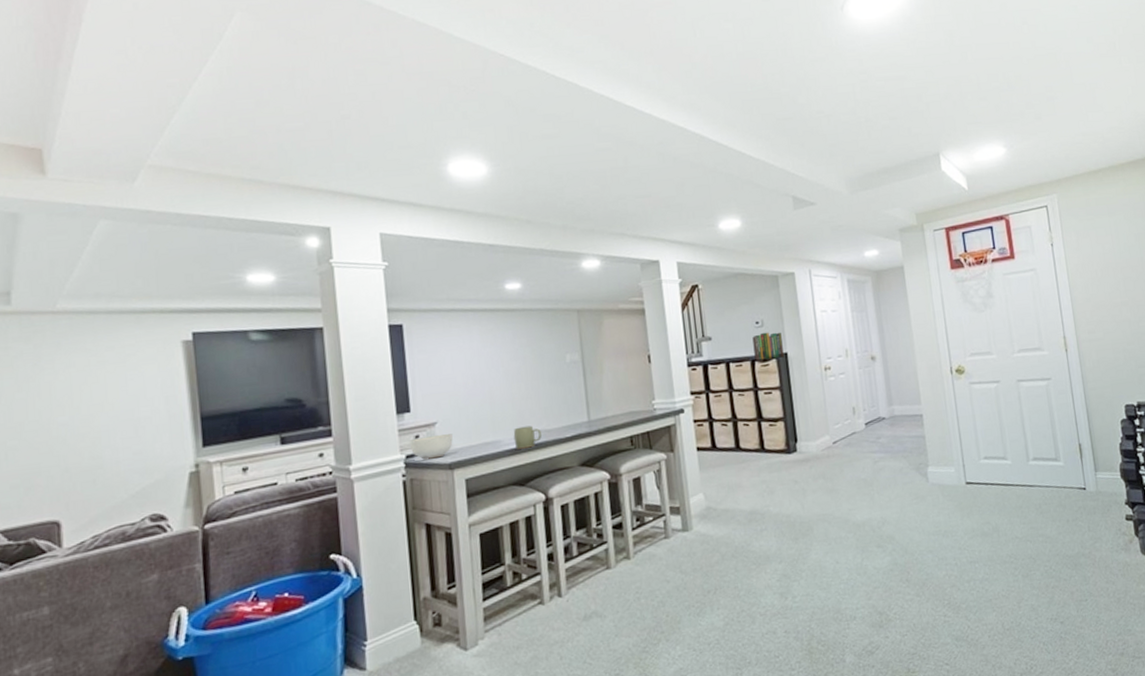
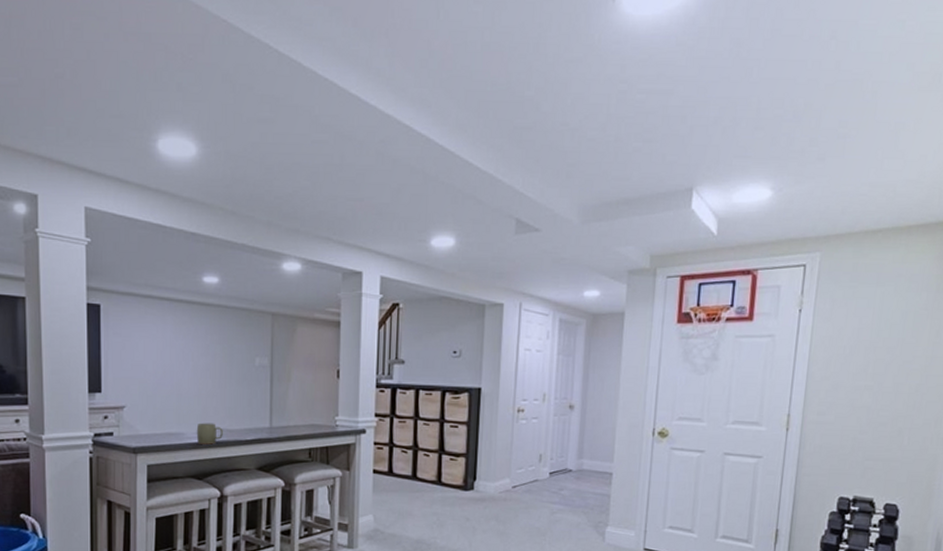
bowl: present [409,434,453,460] -> none [98,418,139,441]
books: present [752,332,784,361] -> none [446,363,478,392]

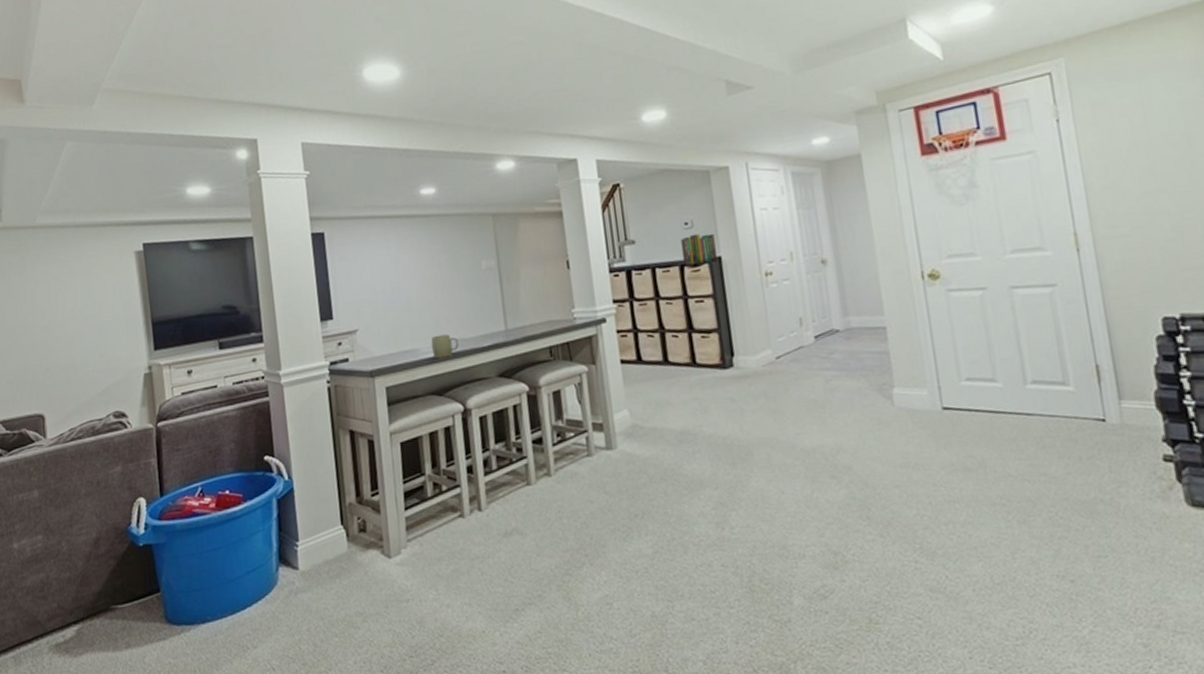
books: none [446,363,478,392] -> present [681,233,718,266]

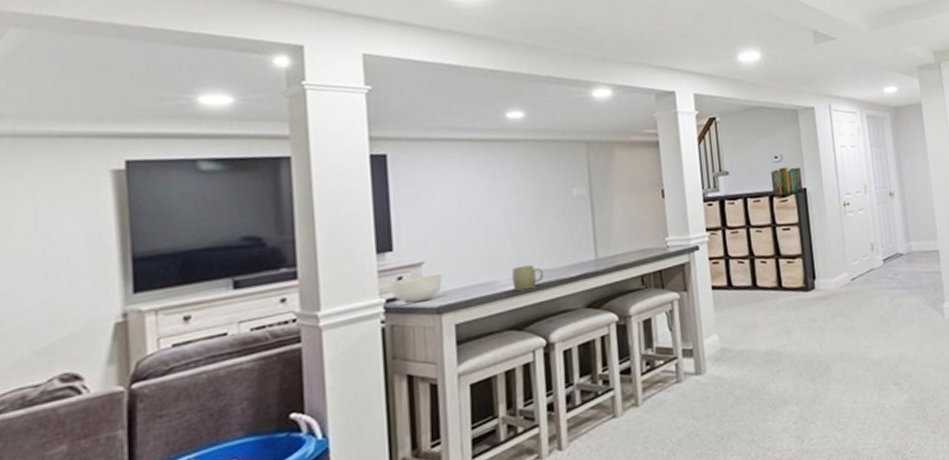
bowl: none [332,341,374,367] -> present [390,275,442,304]

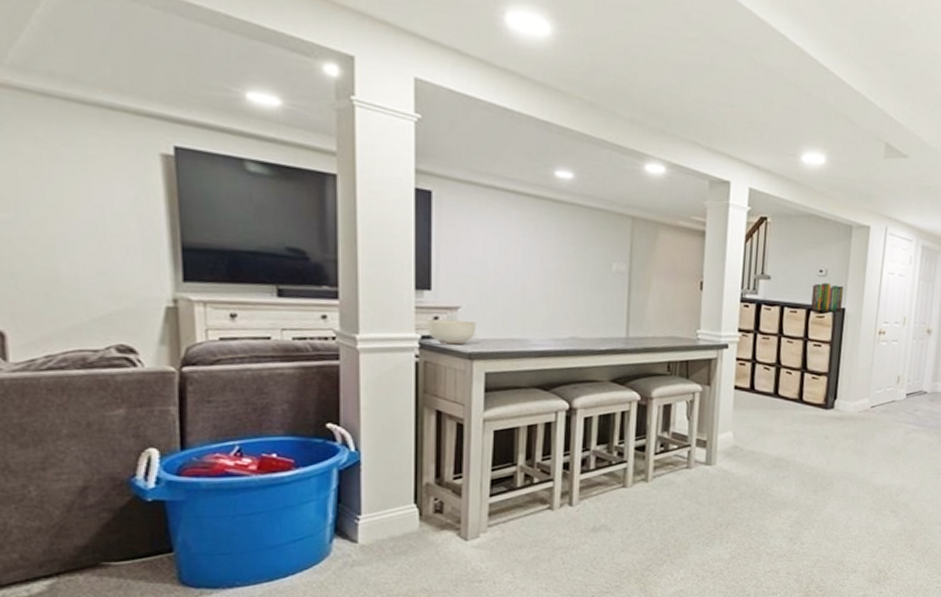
mug: present [511,265,543,291] -> none [543,329,574,353]

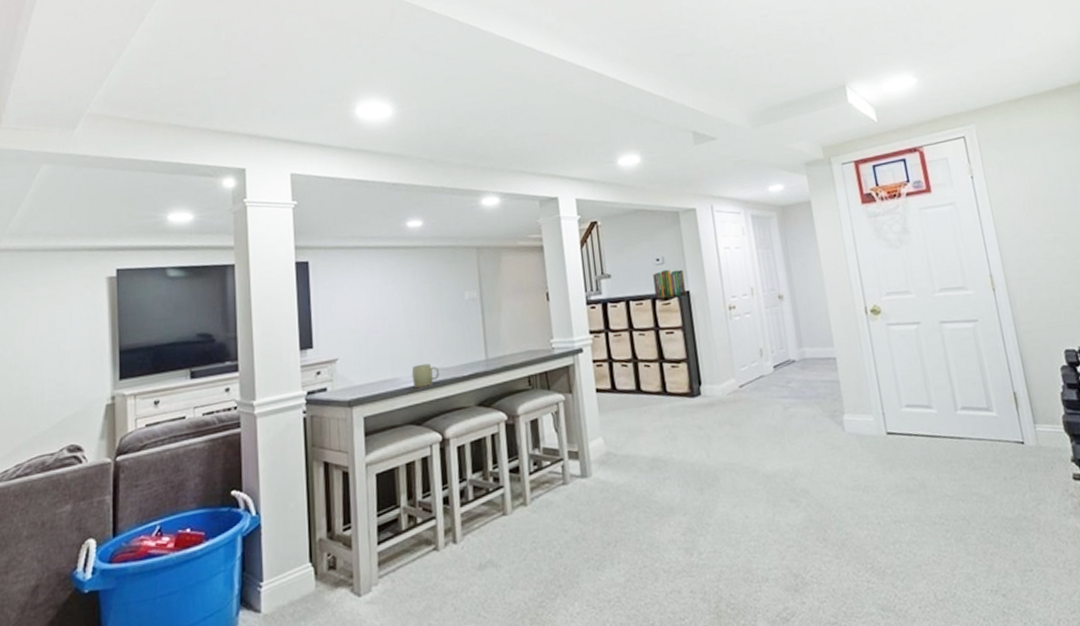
bowl: present [426,319,476,345] -> none [311,371,353,396]
mug: none [543,329,574,353] -> present [411,363,439,388]

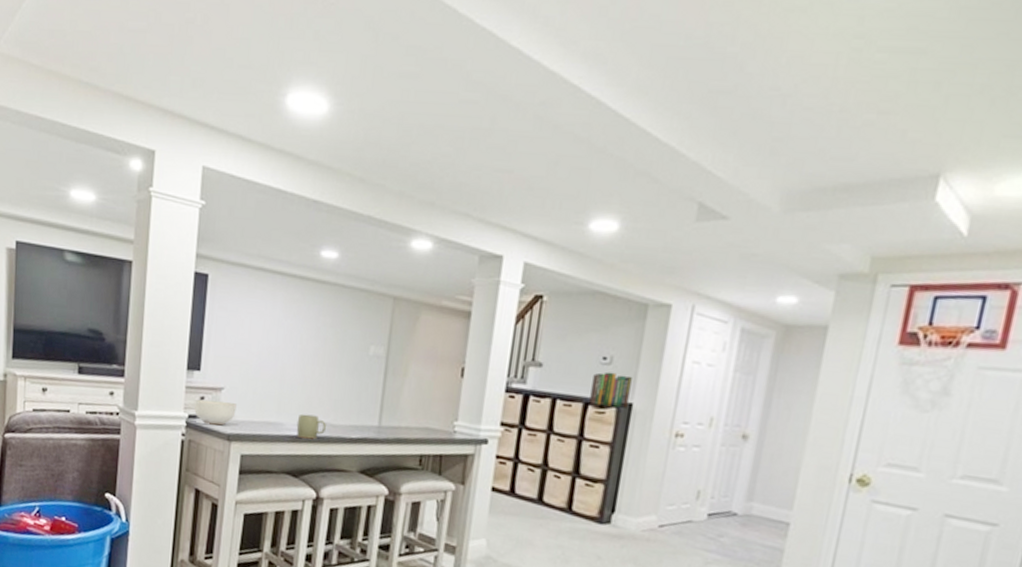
bowl: none [311,371,353,396] -> present [194,400,237,426]

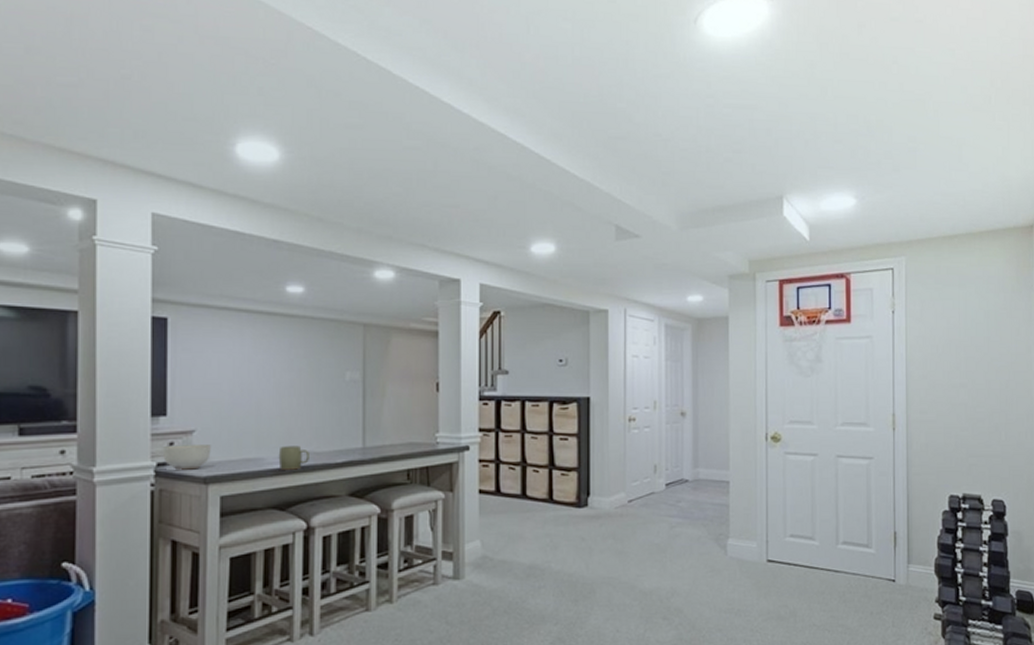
books: present [589,372,632,408] -> none [553,372,586,402]

